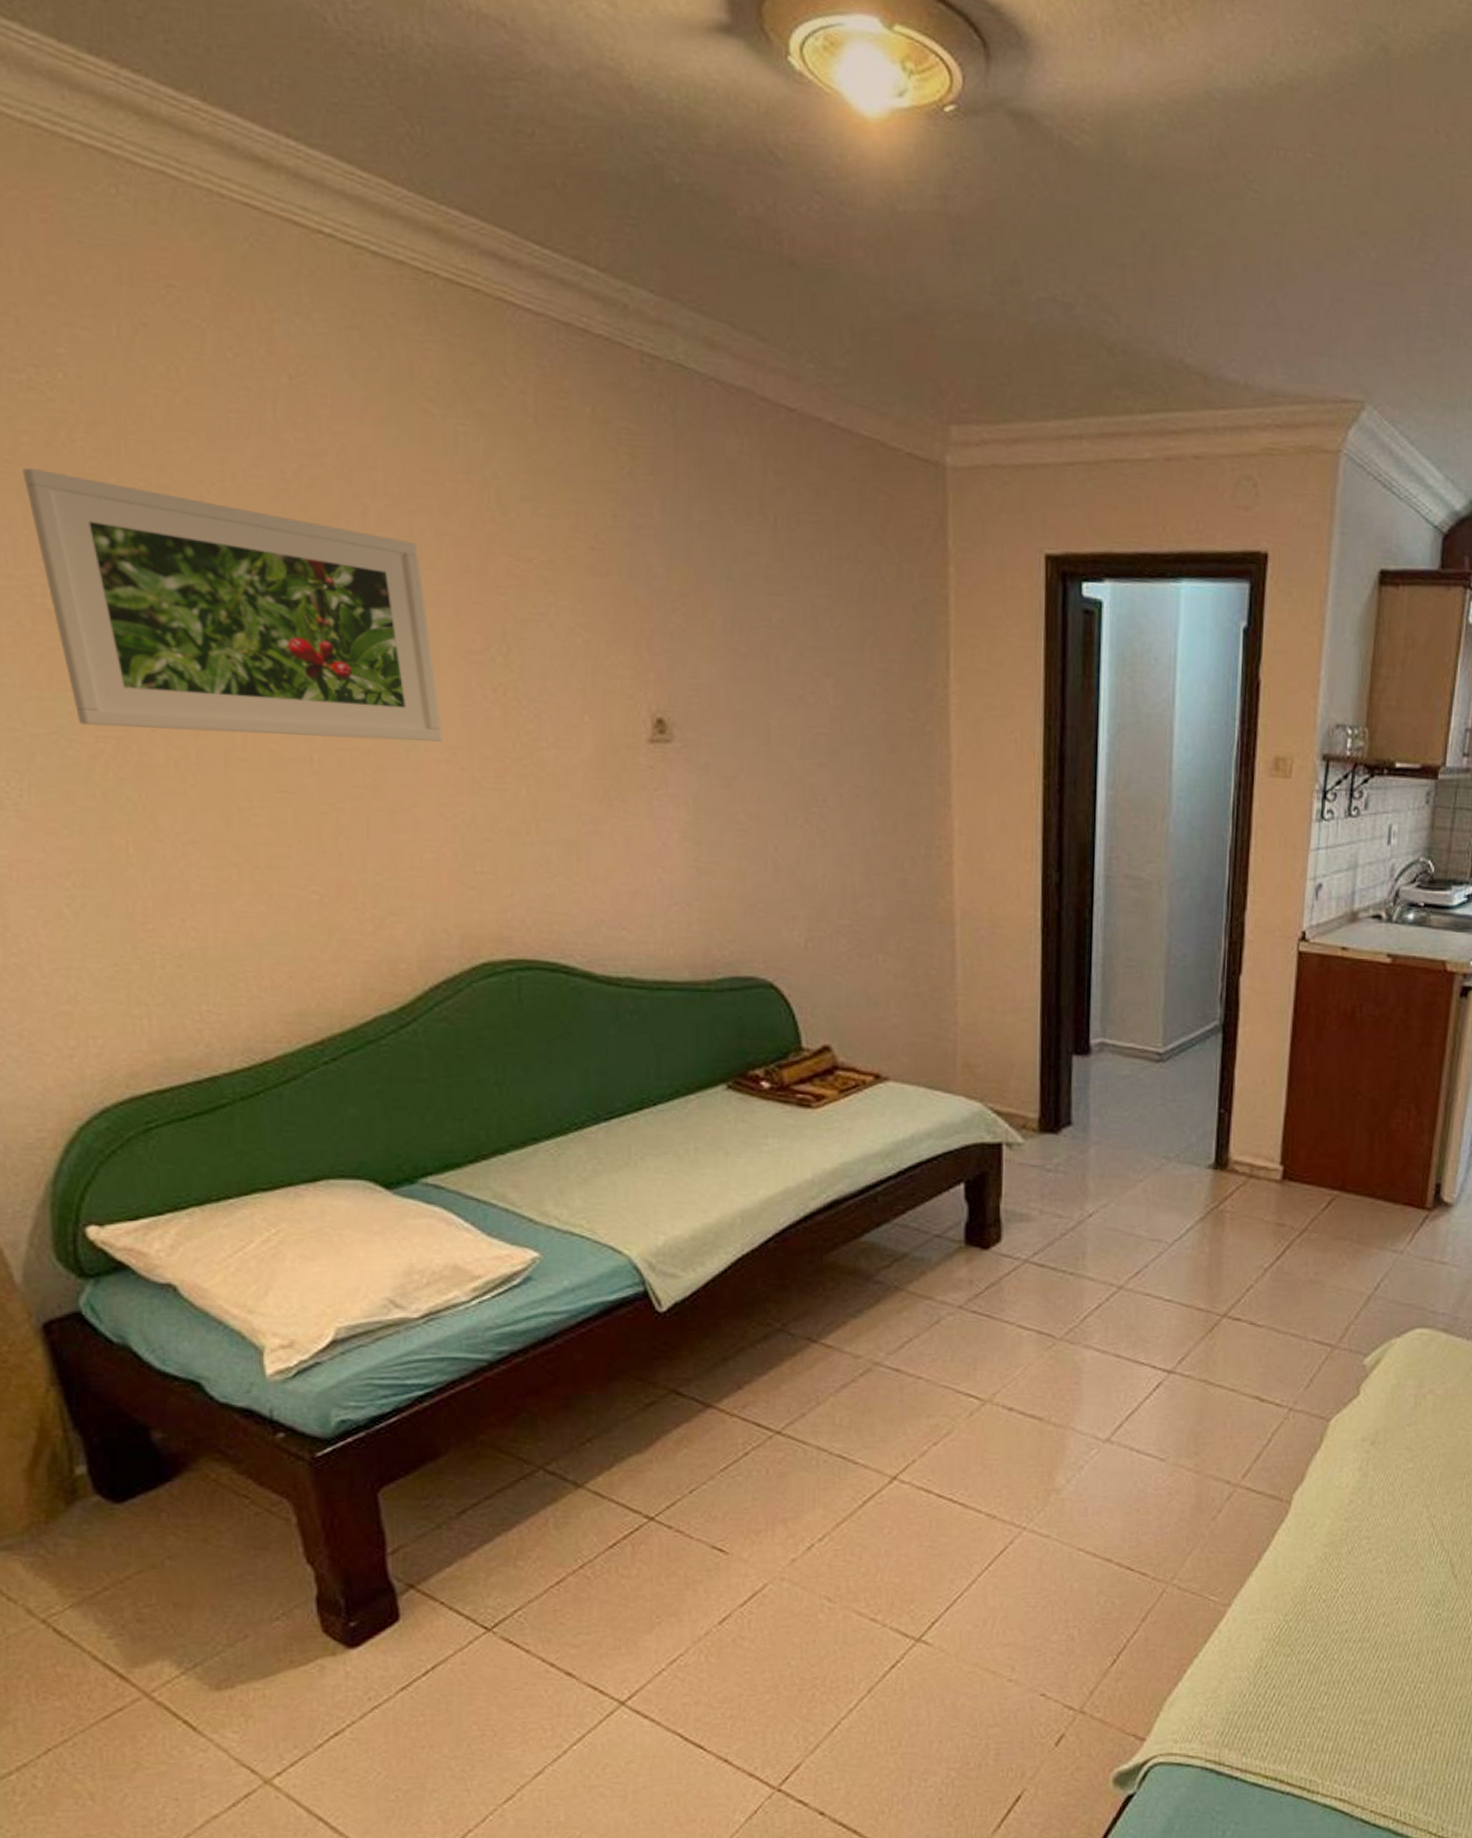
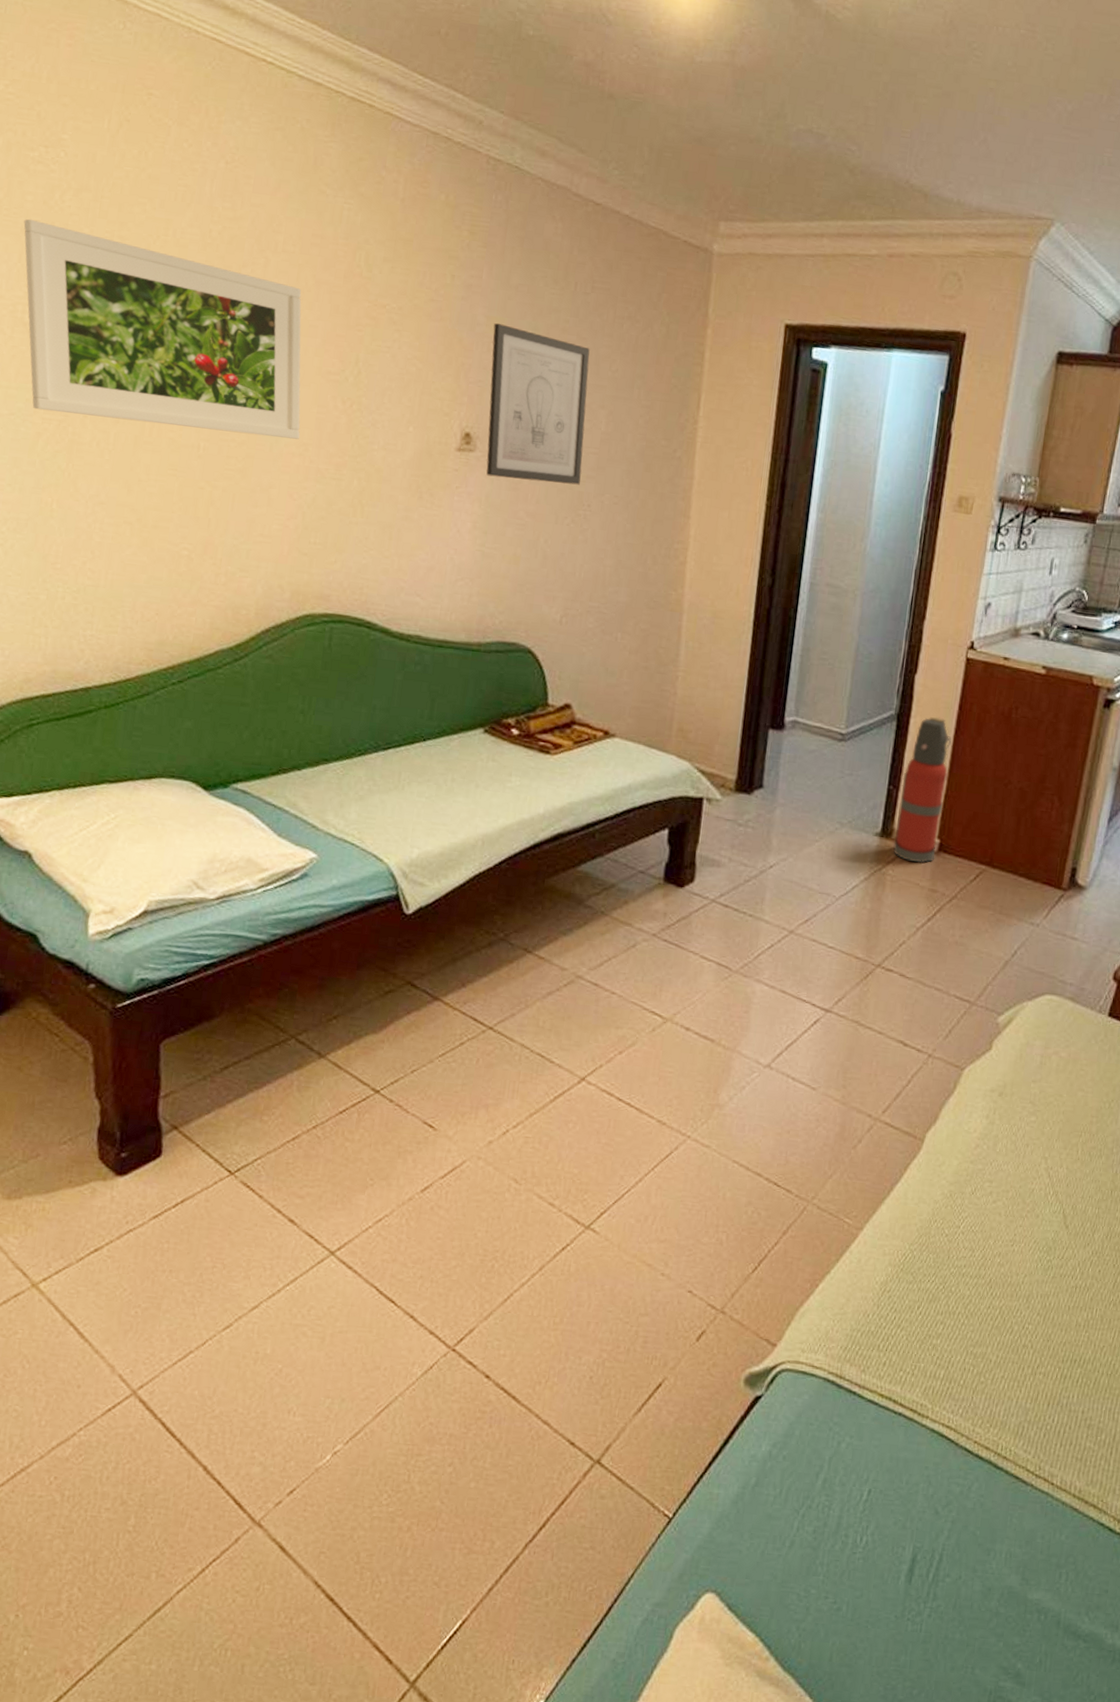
wall art: none [676,574,810,776] -> present [486,323,590,485]
fire extinguisher: none [1230,1023,1288,1194] -> present [893,716,952,863]

